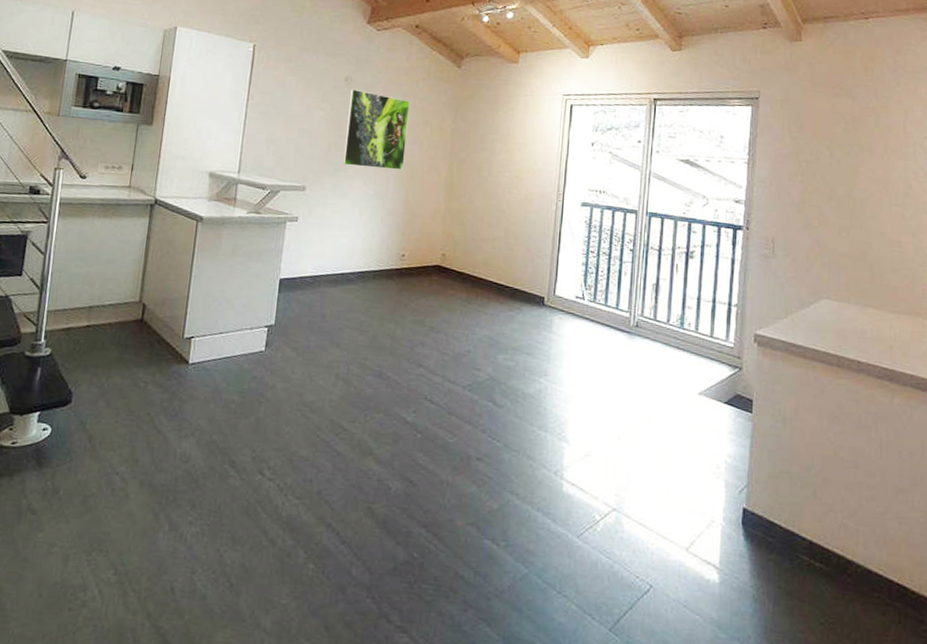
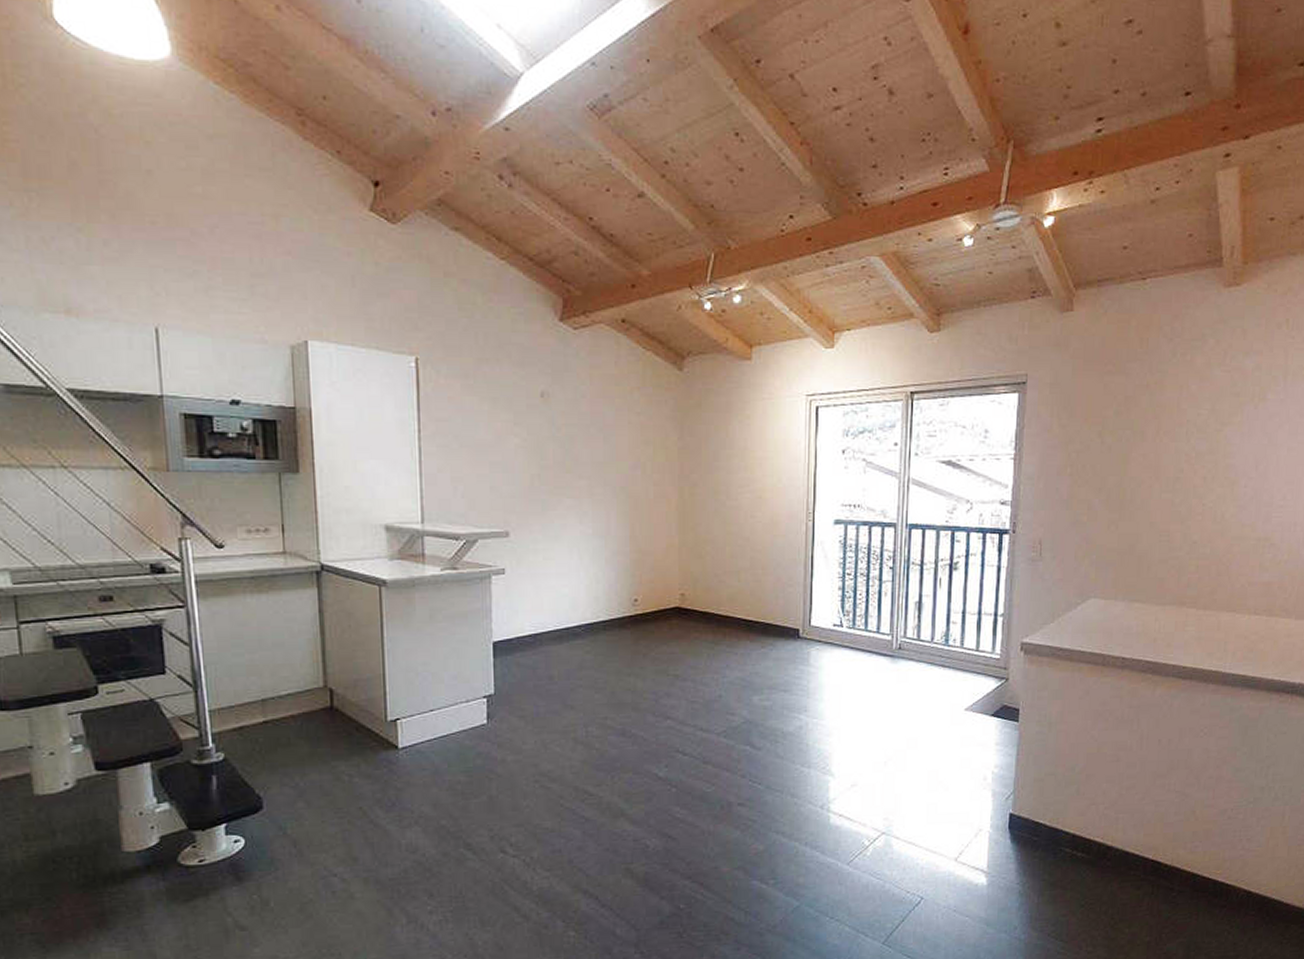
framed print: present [342,88,410,170] -> none [549,406,626,502]

